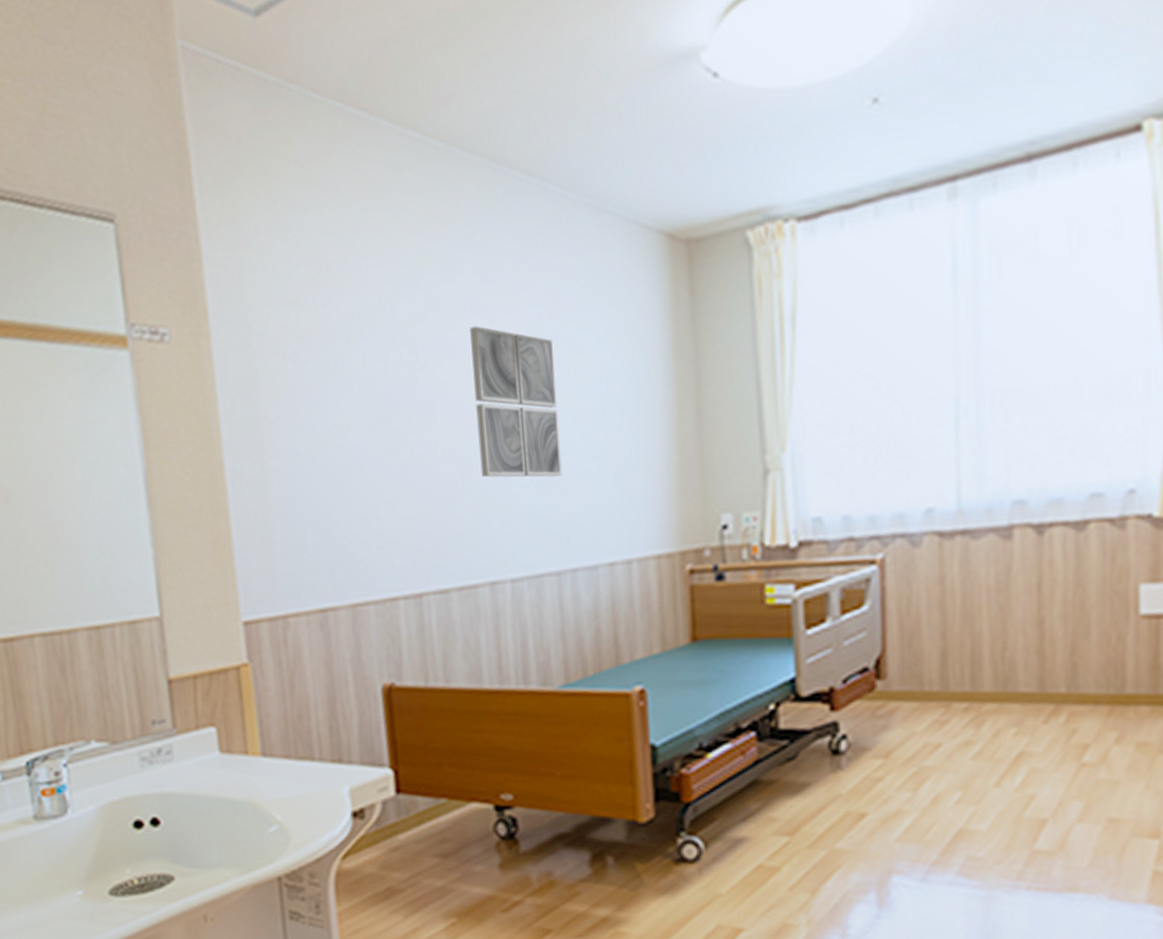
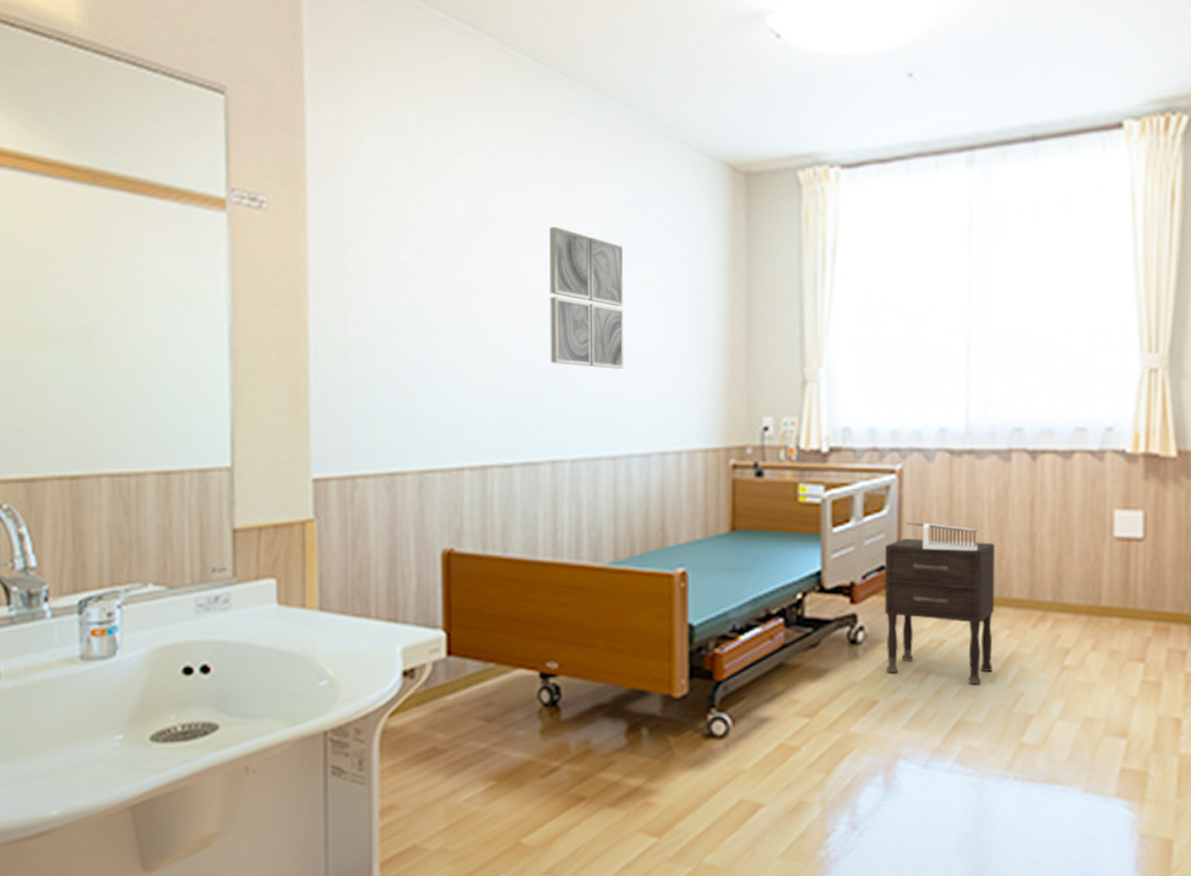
nightstand: none [868,632,998,790] -> present [885,538,996,685]
staircase: none [890,615,976,646] -> present [905,522,978,551]

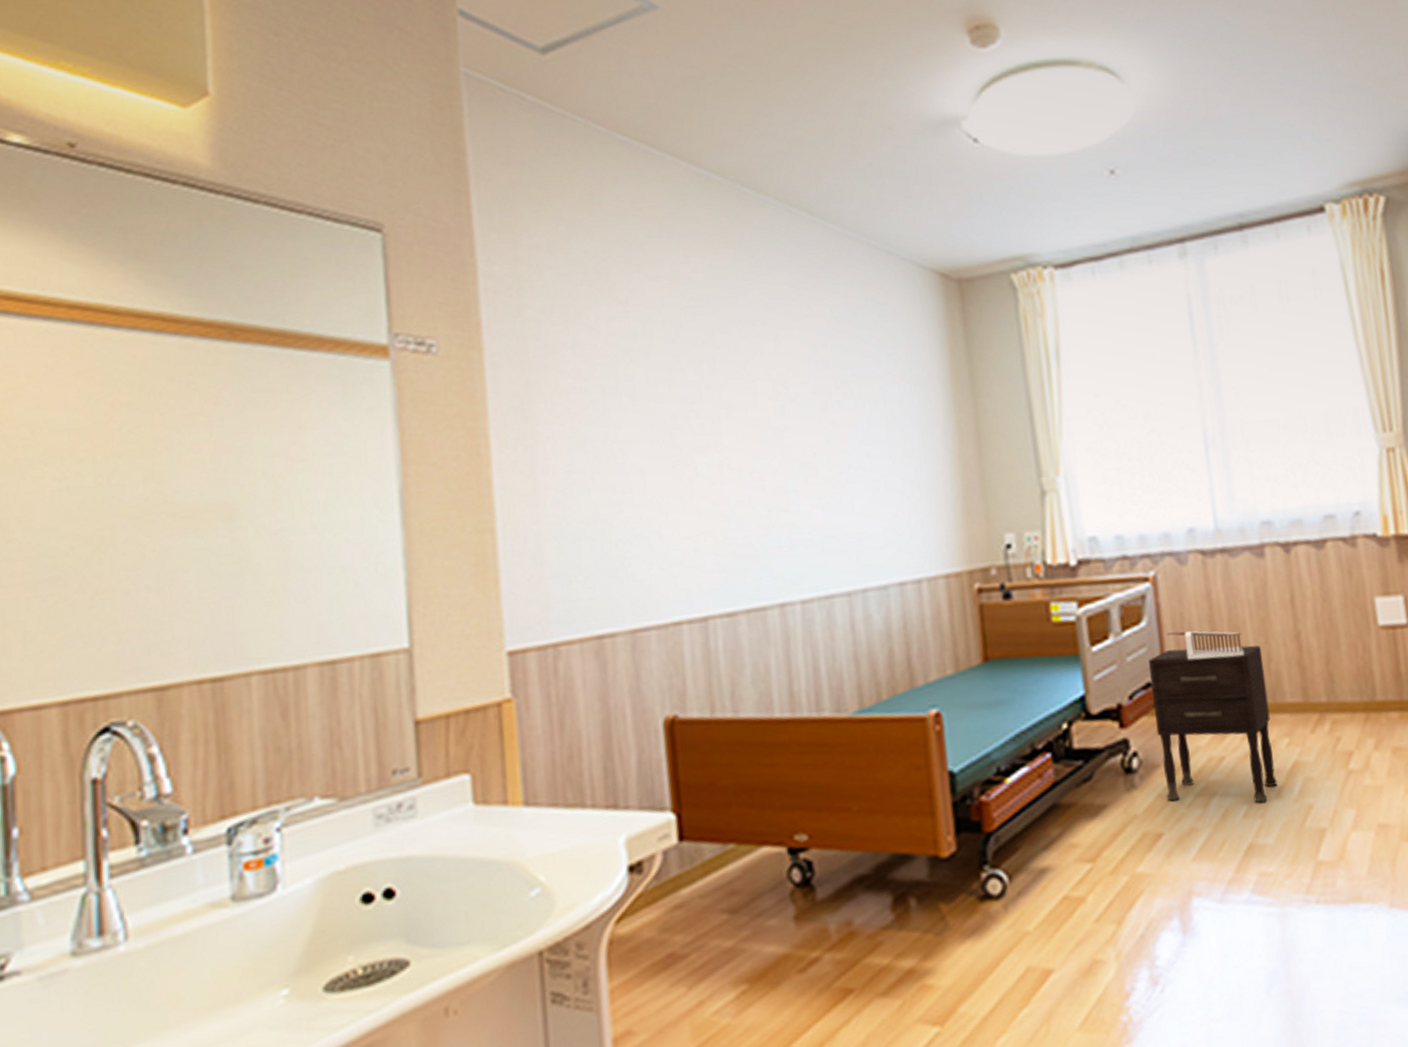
wall art: present [550,226,624,369] -> none [755,349,850,497]

